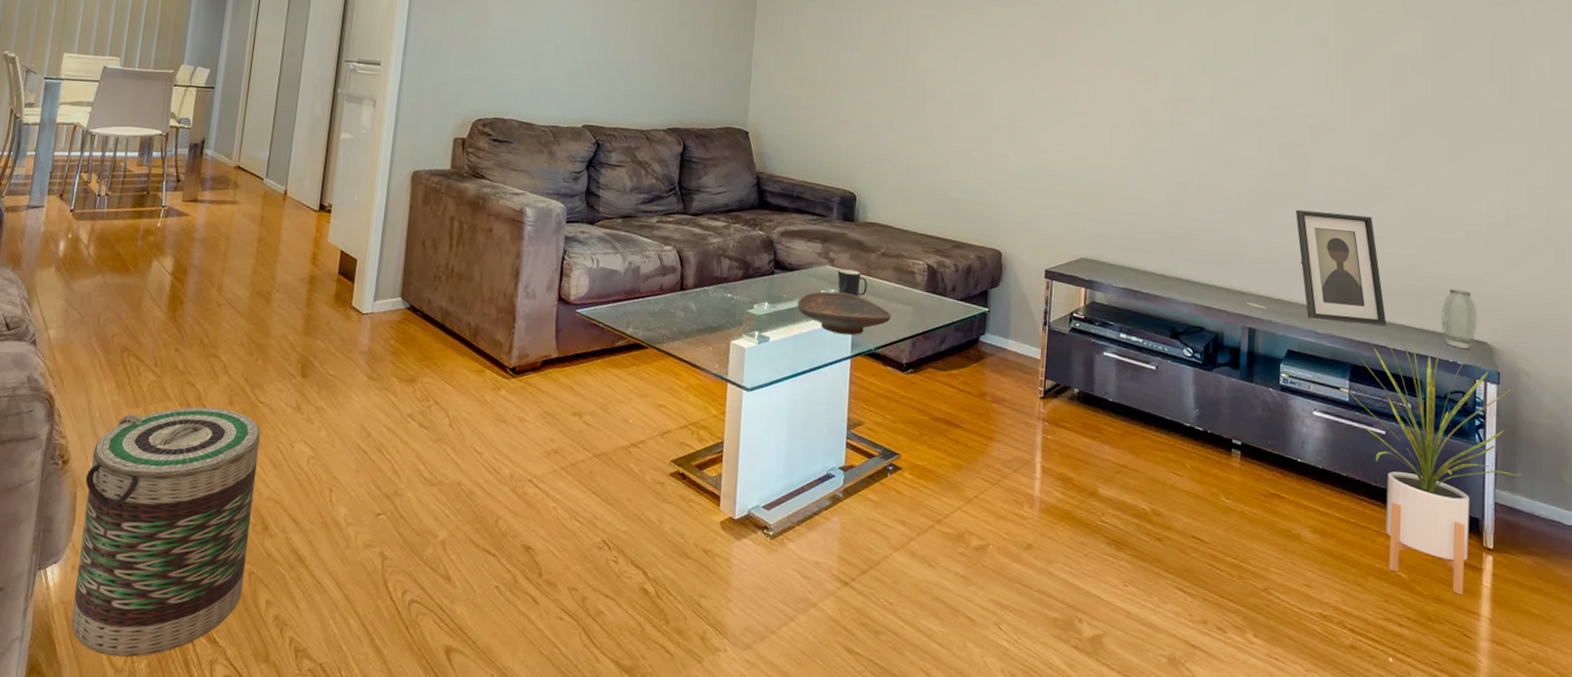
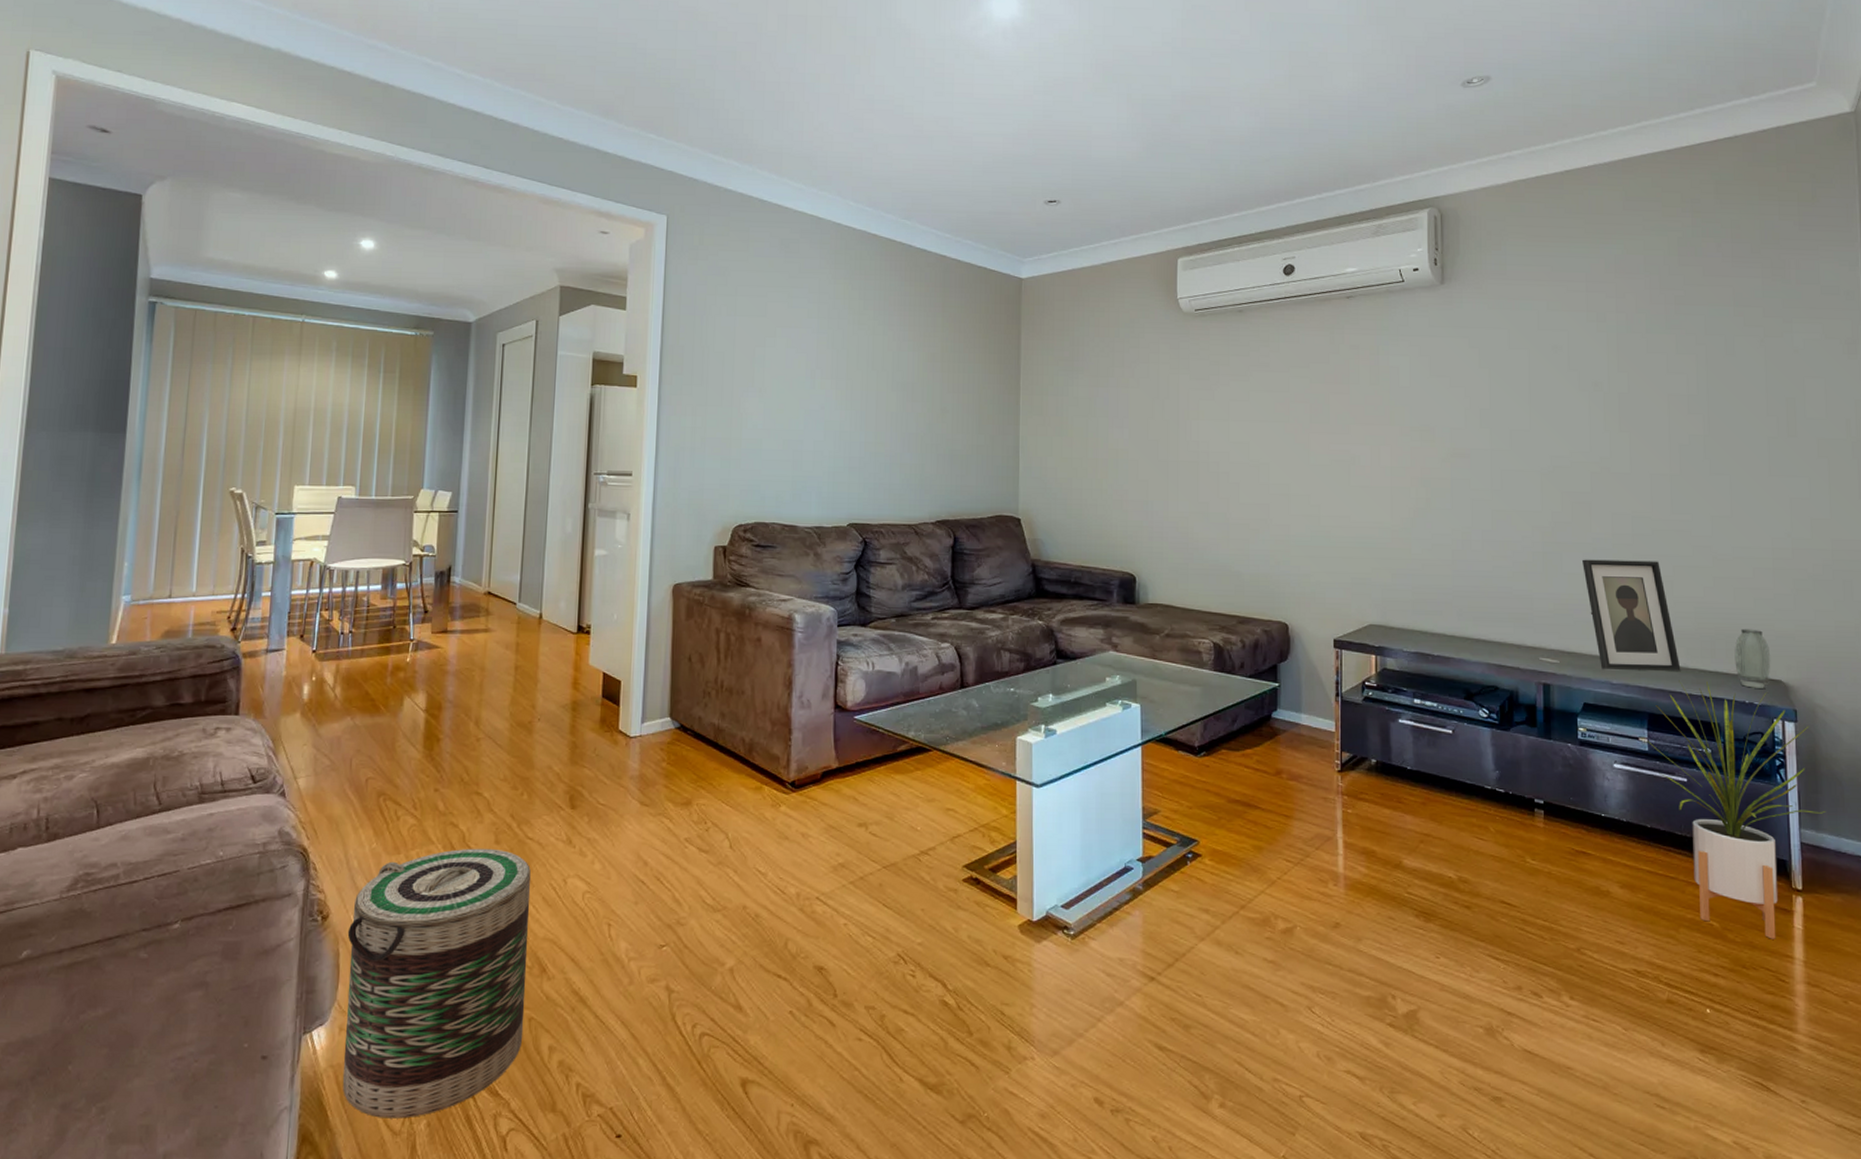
decorative bowl: present [797,291,892,335] -> none [1082,678,1180,722]
mug: present [837,269,868,297] -> none [1121,653,1153,681]

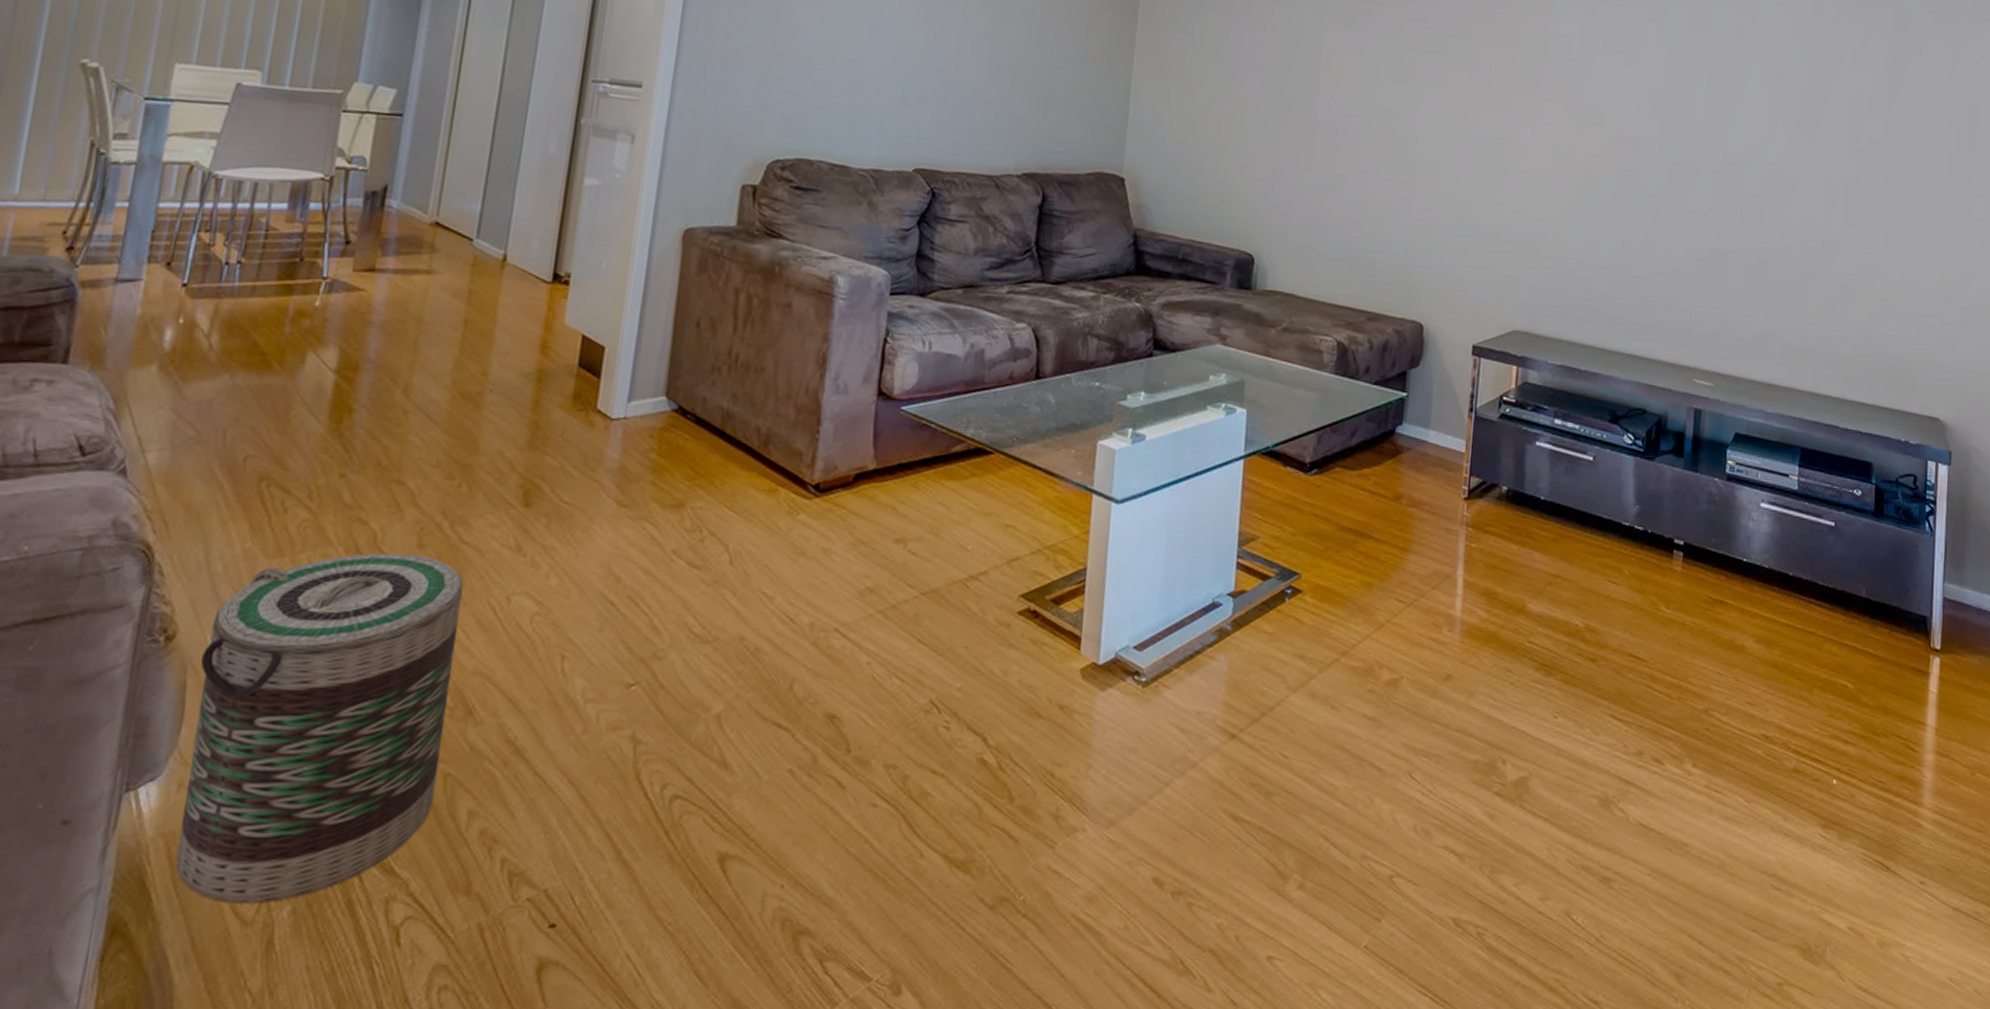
picture frame: present [1582,559,1681,671] -> none [1747,270,1839,402]
house plant: present [1648,680,1826,939] -> none [1798,412,1971,704]
vase: present [1734,628,1771,688] -> none [1894,359,1931,426]

